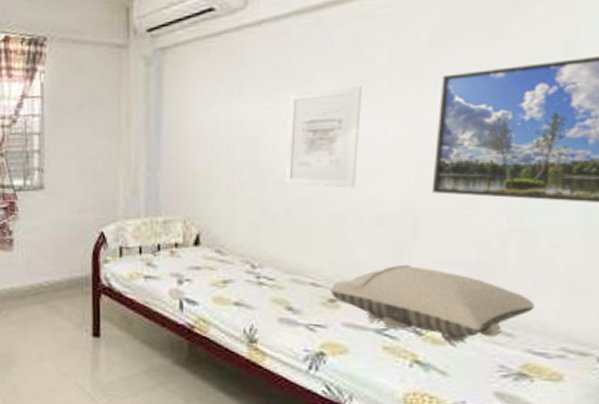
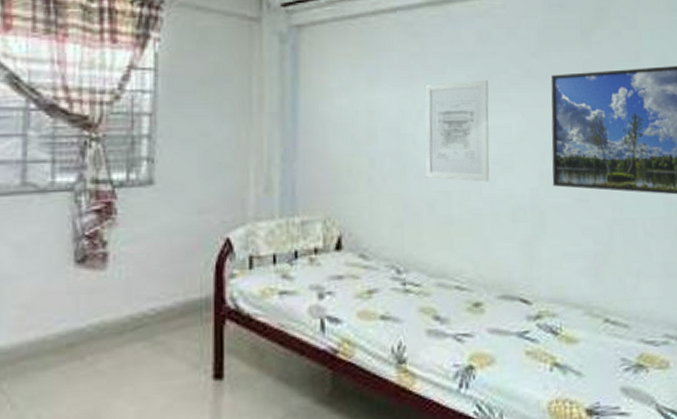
pillow: present [330,264,534,346] -> none [473,260,641,343]

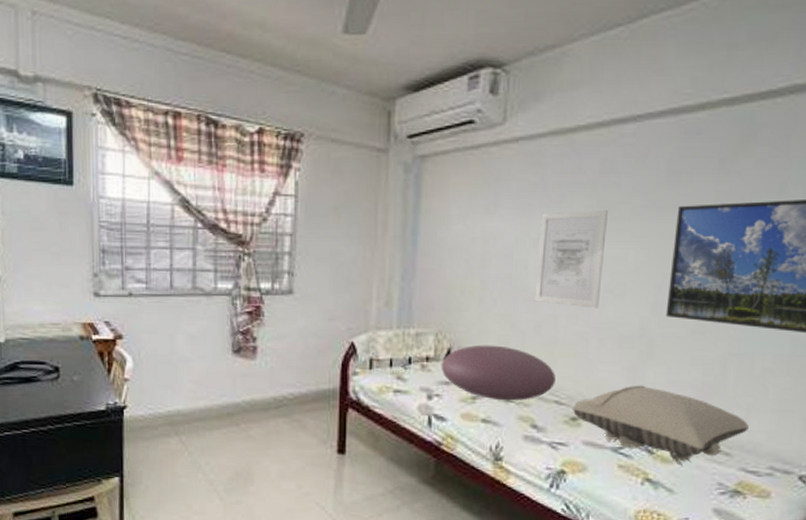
cushion: none [331,229,454,292] -> present [441,345,556,401]
pillow: none [473,260,641,343] -> present [572,385,749,464]

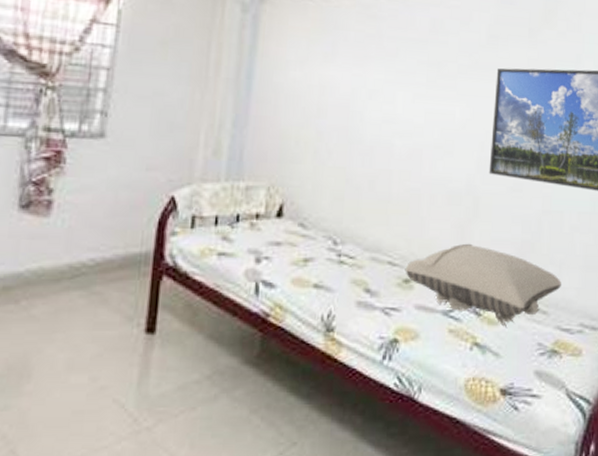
cushion: present [441,345,556,401] -> none [271,200,389,263]
wall art: present [534,210,608,309] -> none [369,65,437,164]

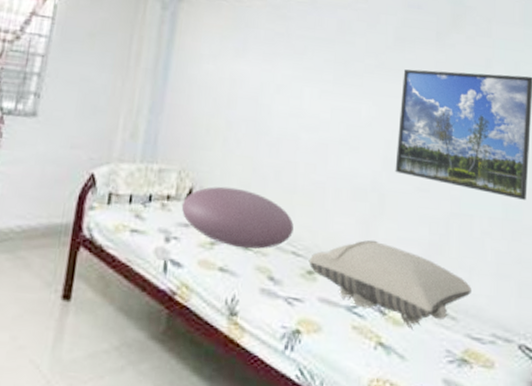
cushion: none [271,200,389,263] -> present [181,186,294,249]

